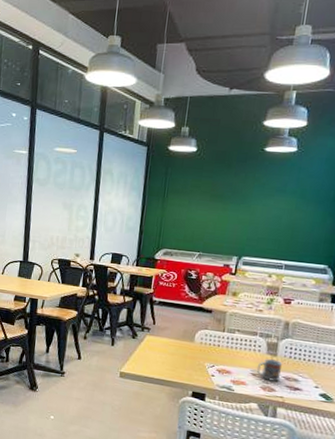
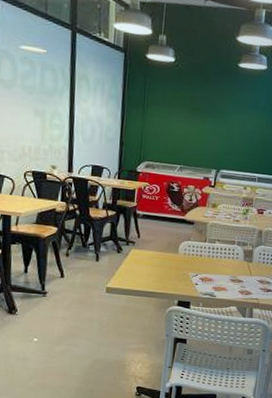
cup: present [256,359,283,382] -> none [235,265,257,286]

